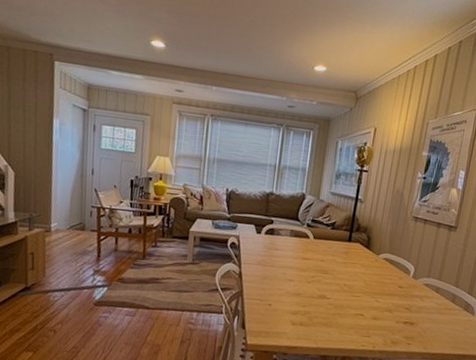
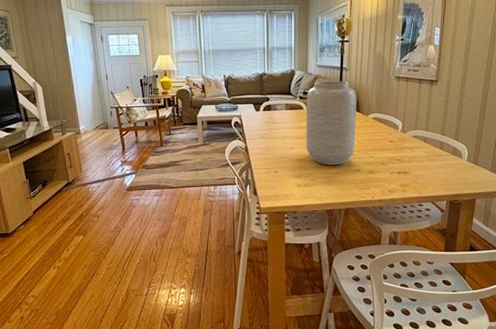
vase: none [307,210,370,306] -> present [306,81,357,165]

